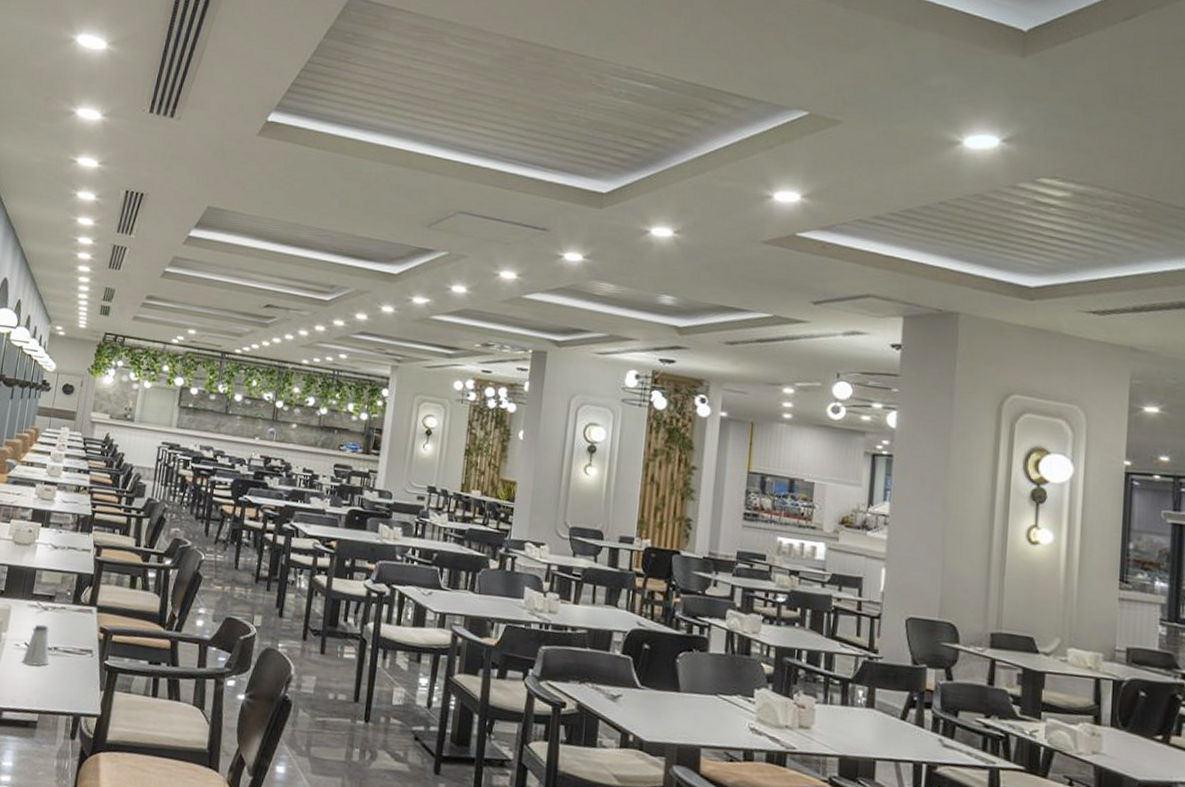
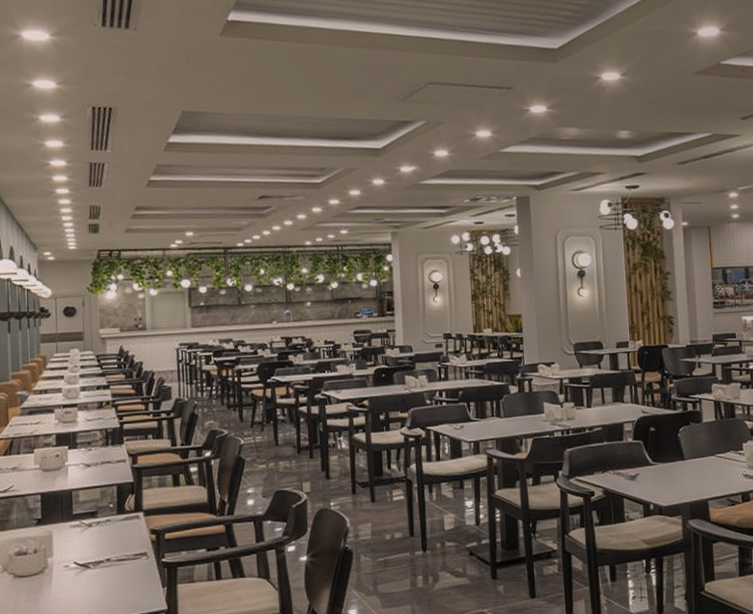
saltshaker: present [22,624,50,666] -> none [75,540,104,583]

